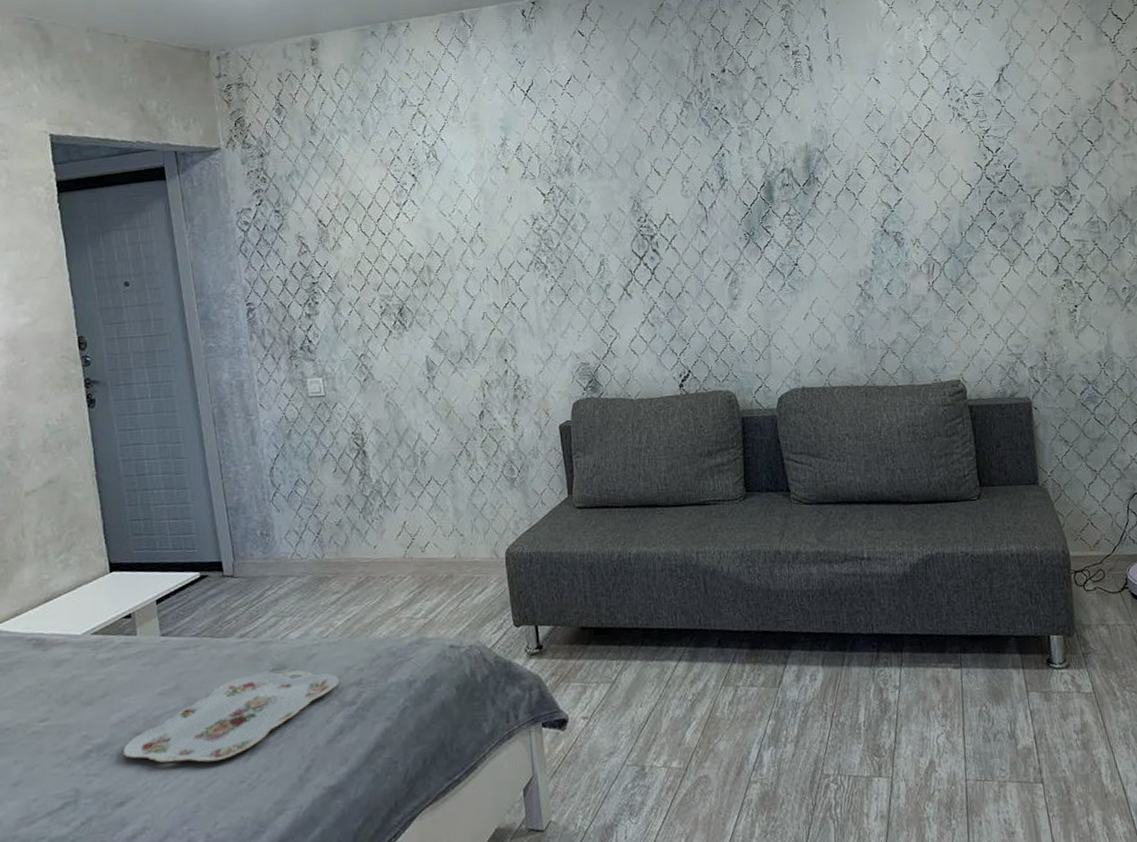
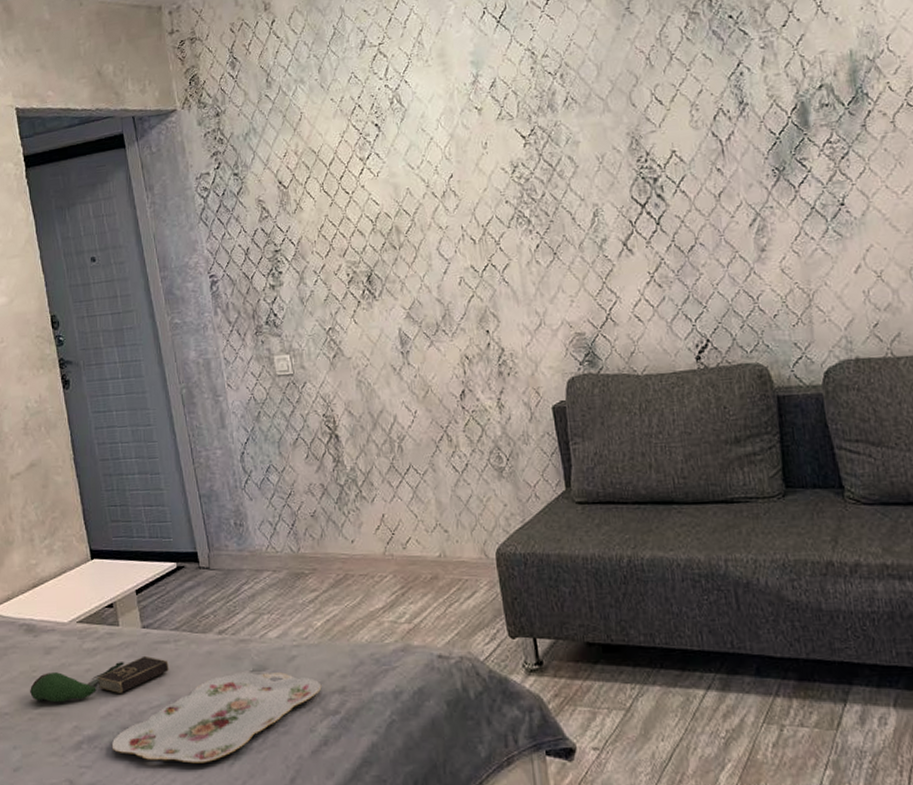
book: none [36,662,187,715] -> present [30,655,169,703]

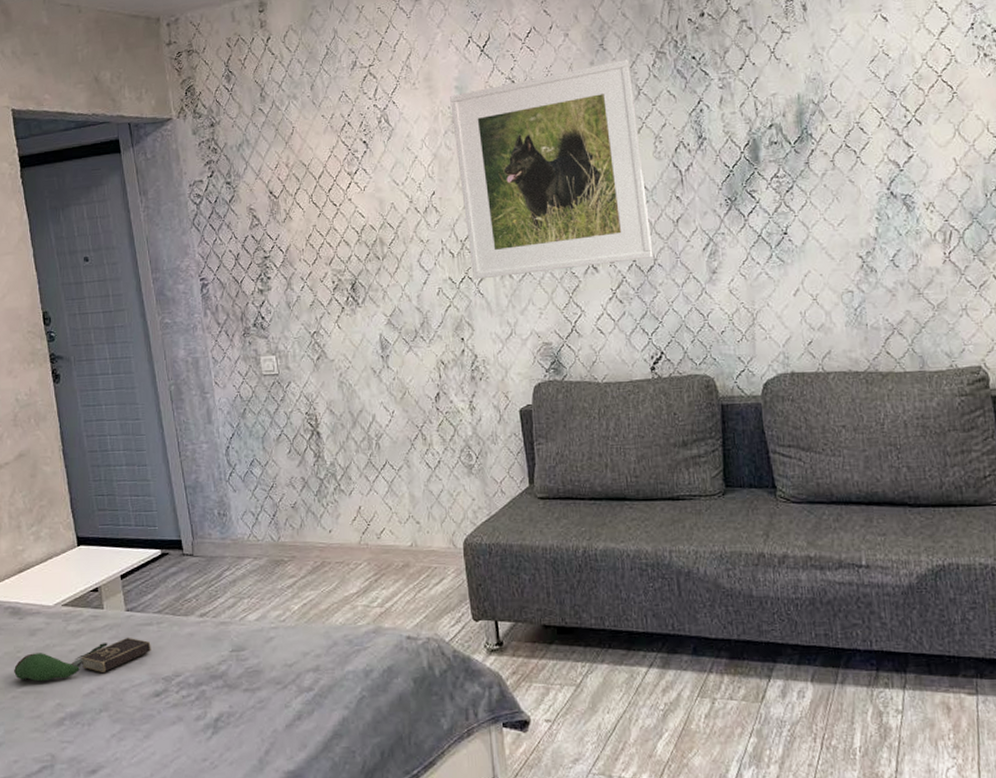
serving tray: present [111,672,322,764] -> none [93,652,297,738]
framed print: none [466,22,694,267] -> present [450,59,654,280]

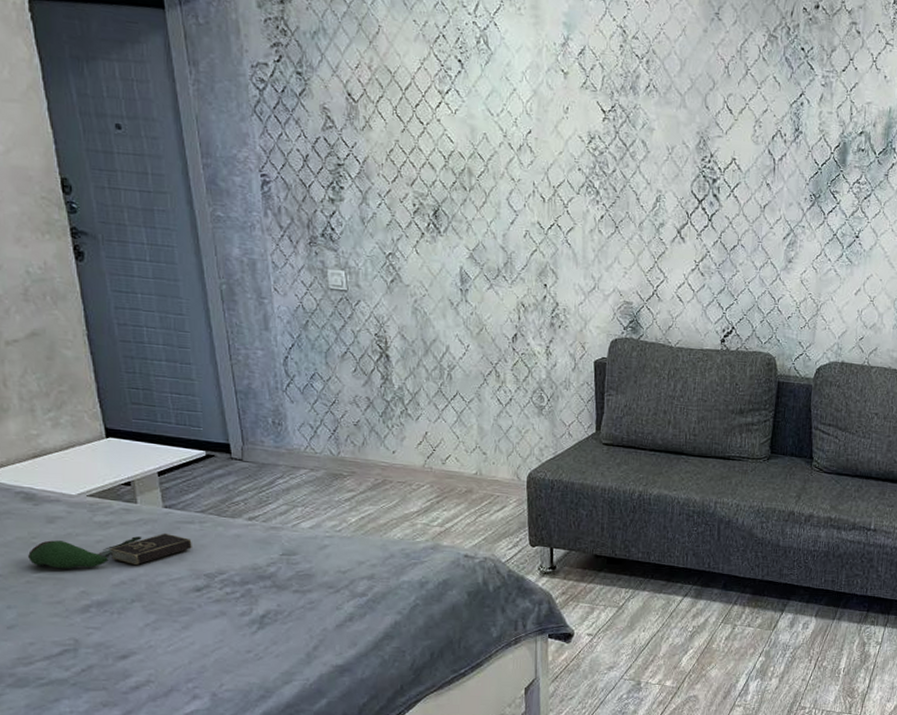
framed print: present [450,59,654,280] -> none [556,31,742,238]

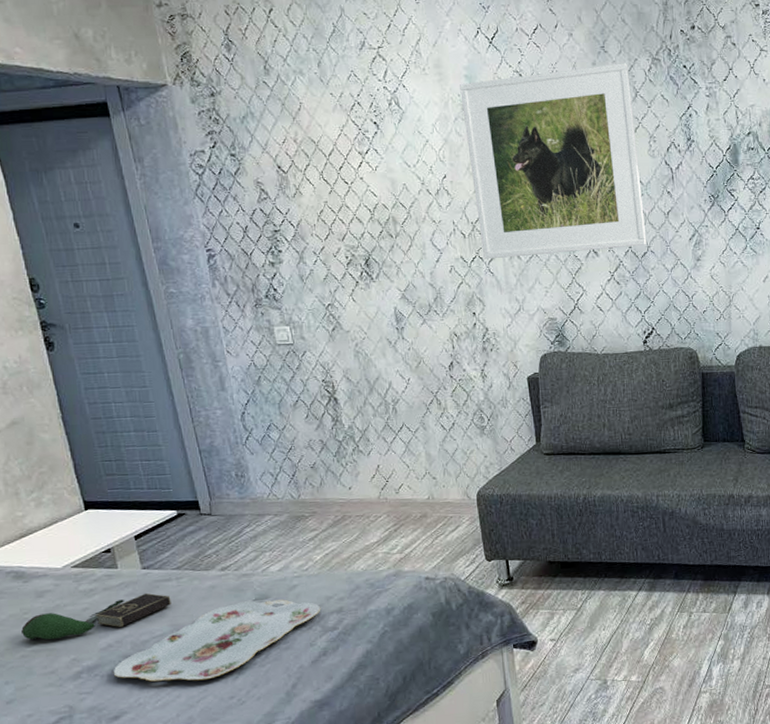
serving tray: none [124,555,351,631] -> present [113,599,321,682]
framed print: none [556,31,742,238] -> present [460,63,647,260]

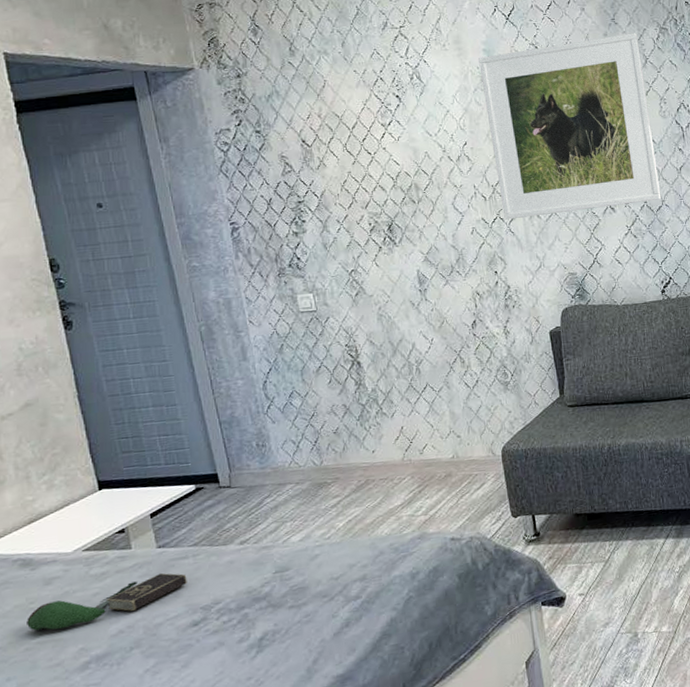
serving tray: present [113,599,321,682] -> none [123,570,344,668]

